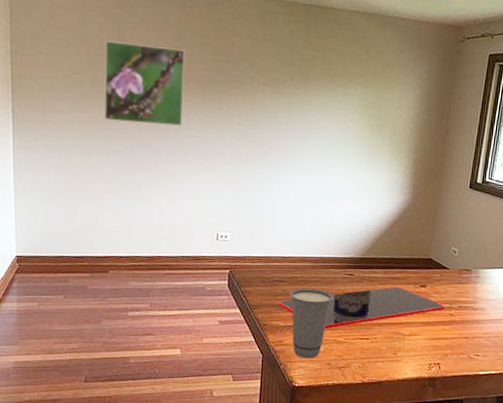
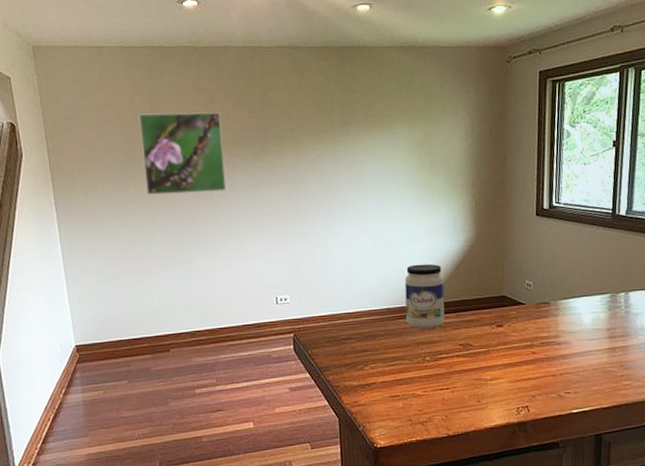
cutting board: present [279,286,445,329] -> none [349,329,526,383]
cup: present [289,288,335,359] -> none [359,342,407,417]
jar: none [337,219,377,280] -> present [404,264,445,328]

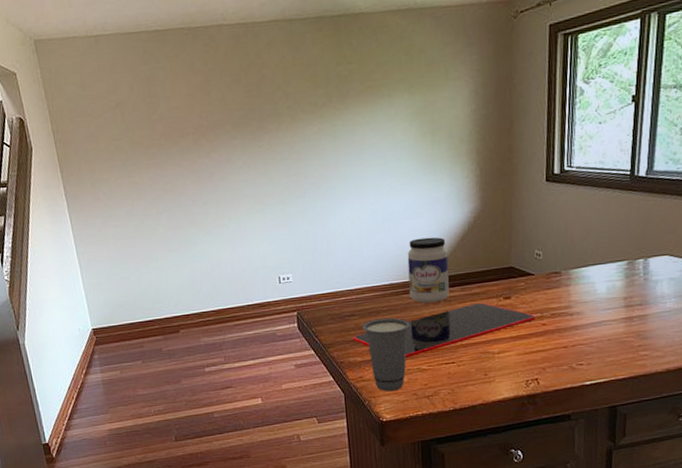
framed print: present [138,112,227,195] -> none [137,93,226,181]
cutting board: none [349,329,526,383] -> present [353,302,536,358]
cup: none [359,342,407,417] -> present [362,317,411,392]

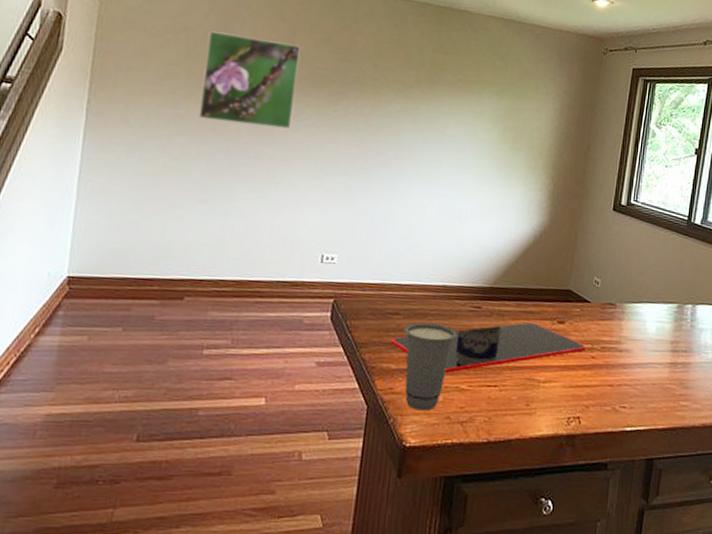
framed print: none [137,93,226,181] -> present [198,31,301,129]
jar: present [407,237,450,303] -> none [461,241,510,314]

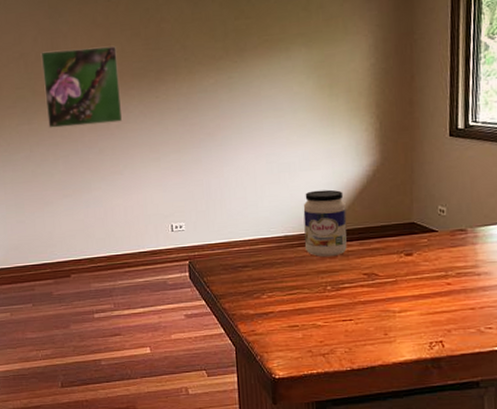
cutting board: present [391,322,586,373] -> none [245,258,440,313]
cup: present [404,322,458,411] -> none [255,270,307,347]
jar: none [461,241,510,314] -> present [303,189,347,257]

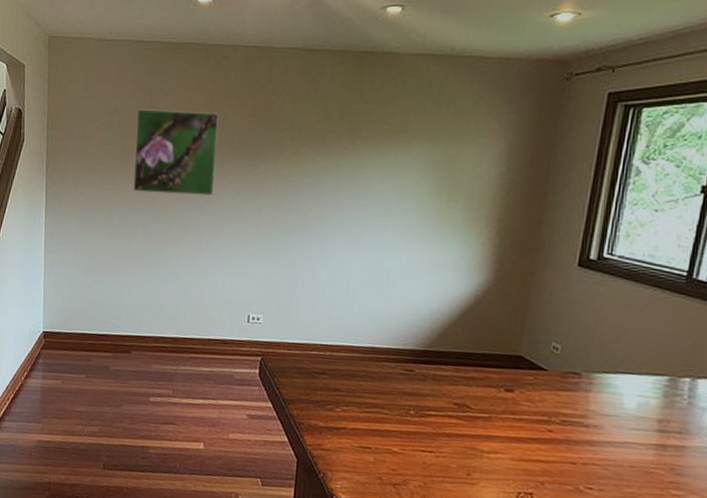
jar: present [303,189,347,257] -> none [392,302,446,379]

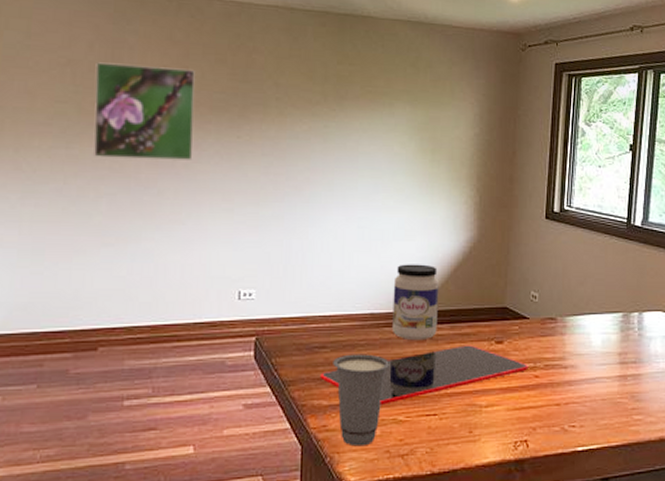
cutting board: none [318,388,541,435] -> present [320,345,528,405]
cup: none [331,382,389,470] -> present [333,354,391,447]
jar: none [392,302,446,379] -> present [391,264,439,339]

